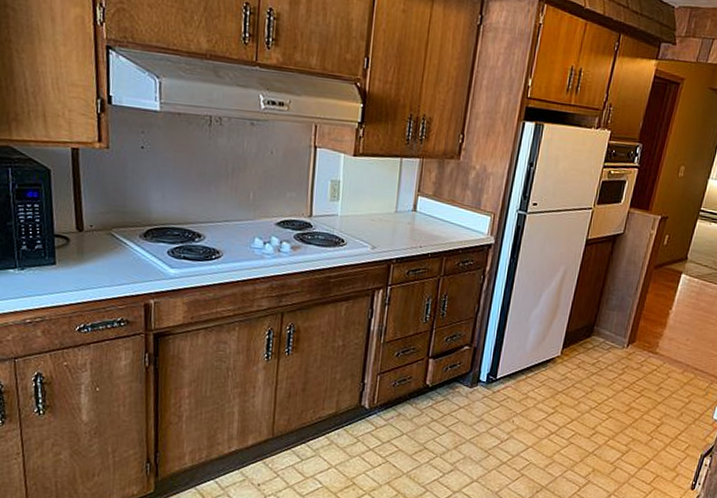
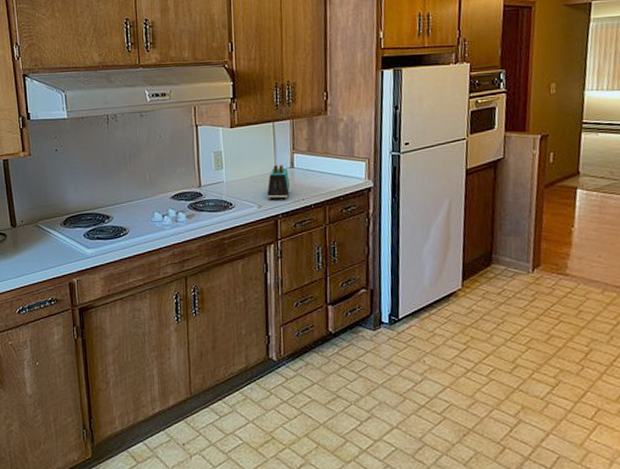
toaster: none [383,205,410,245] -> present [267,165,291,201]

